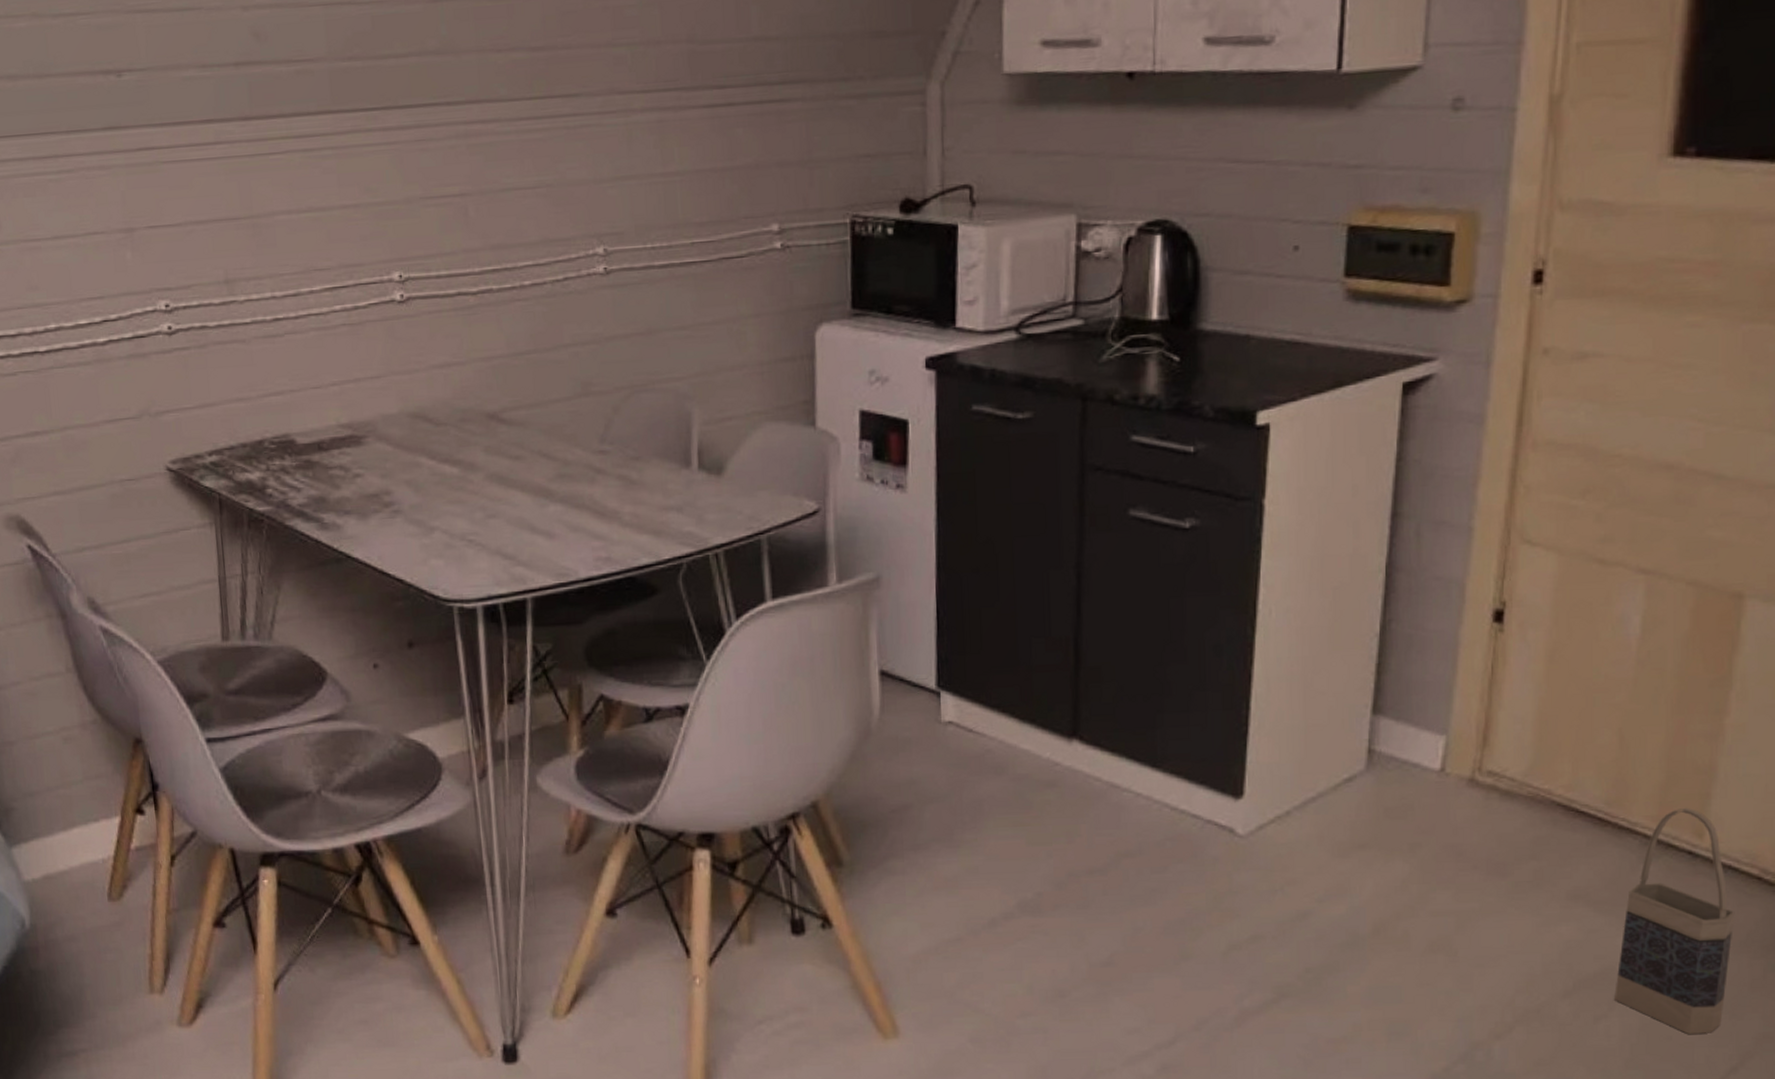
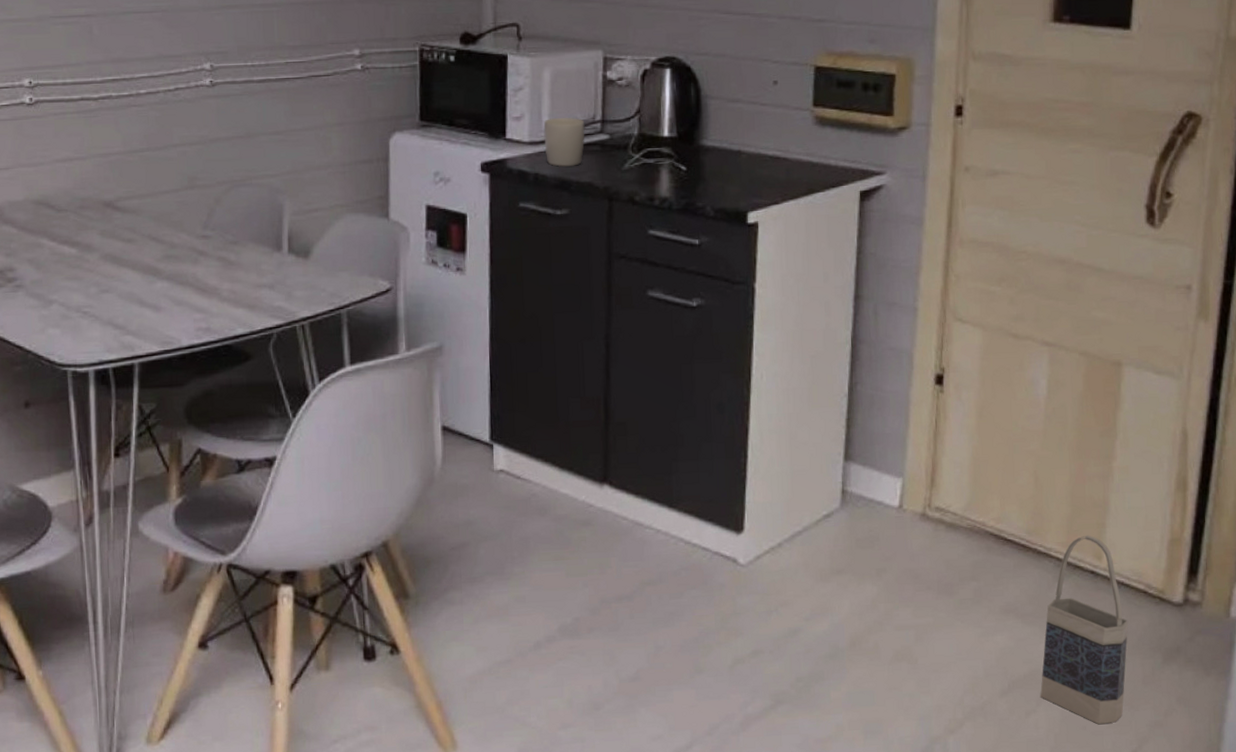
mug: none [1002,299,1054,361] -> present [543,118,586,167]

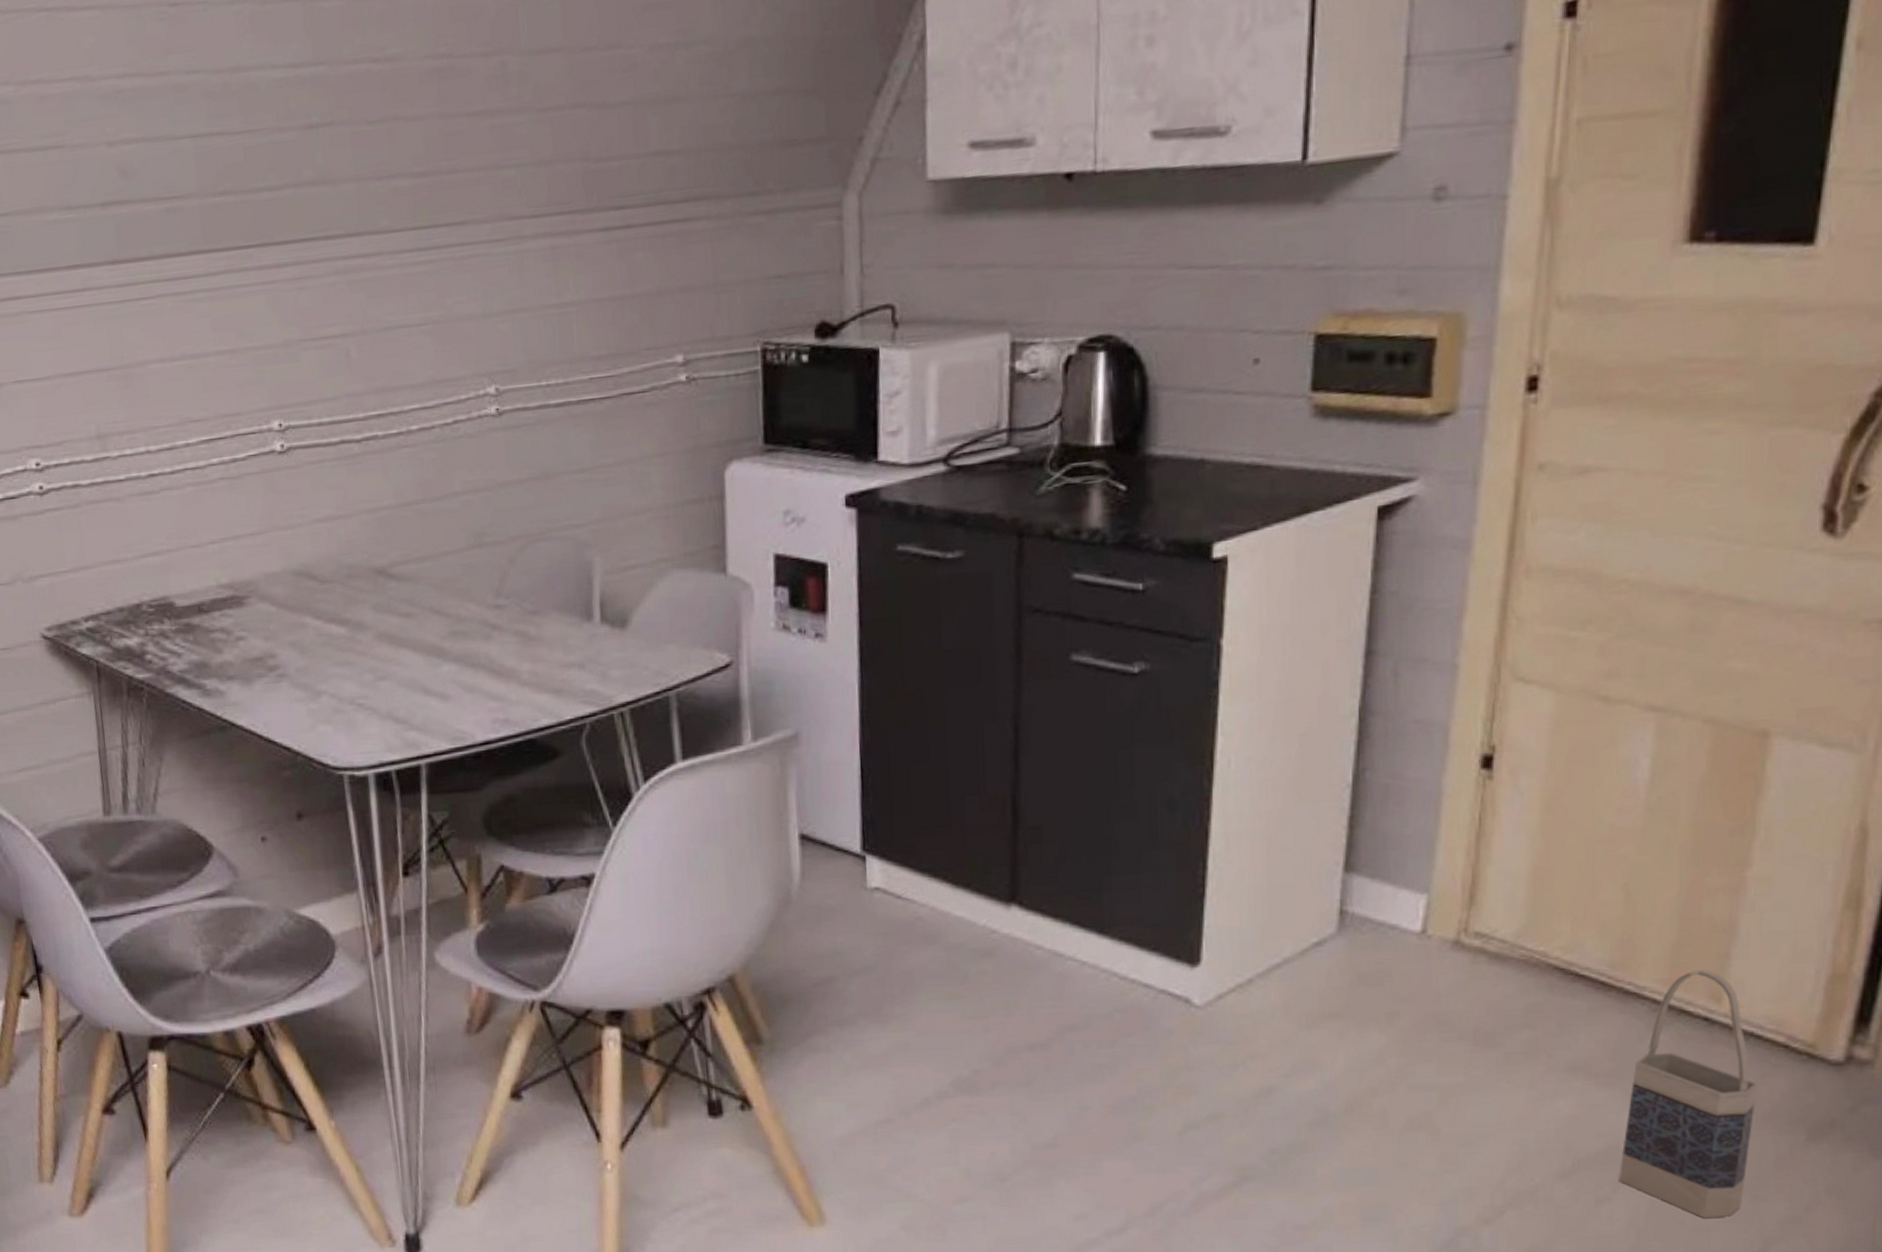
mug: present [543,118,586,167] -> none [928,427,986,495]

